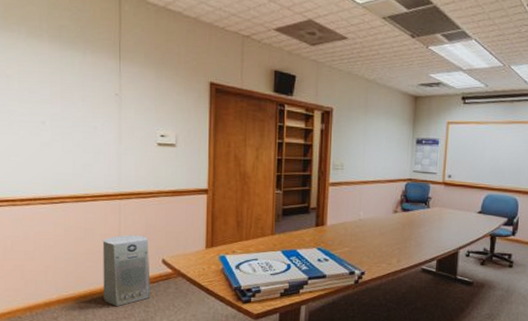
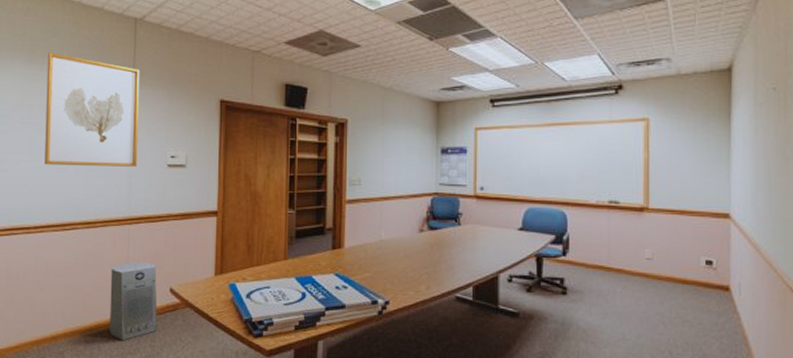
wall art: none [24,21,127,144] -> present [45,52,139,167]

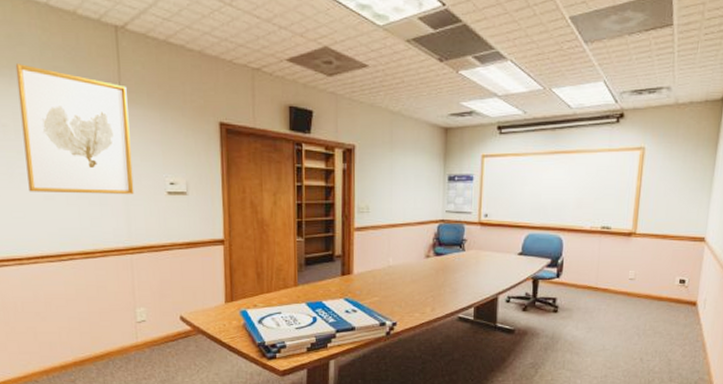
air purifier: present [109,261,158,341] -> none [116,291,170,368]

